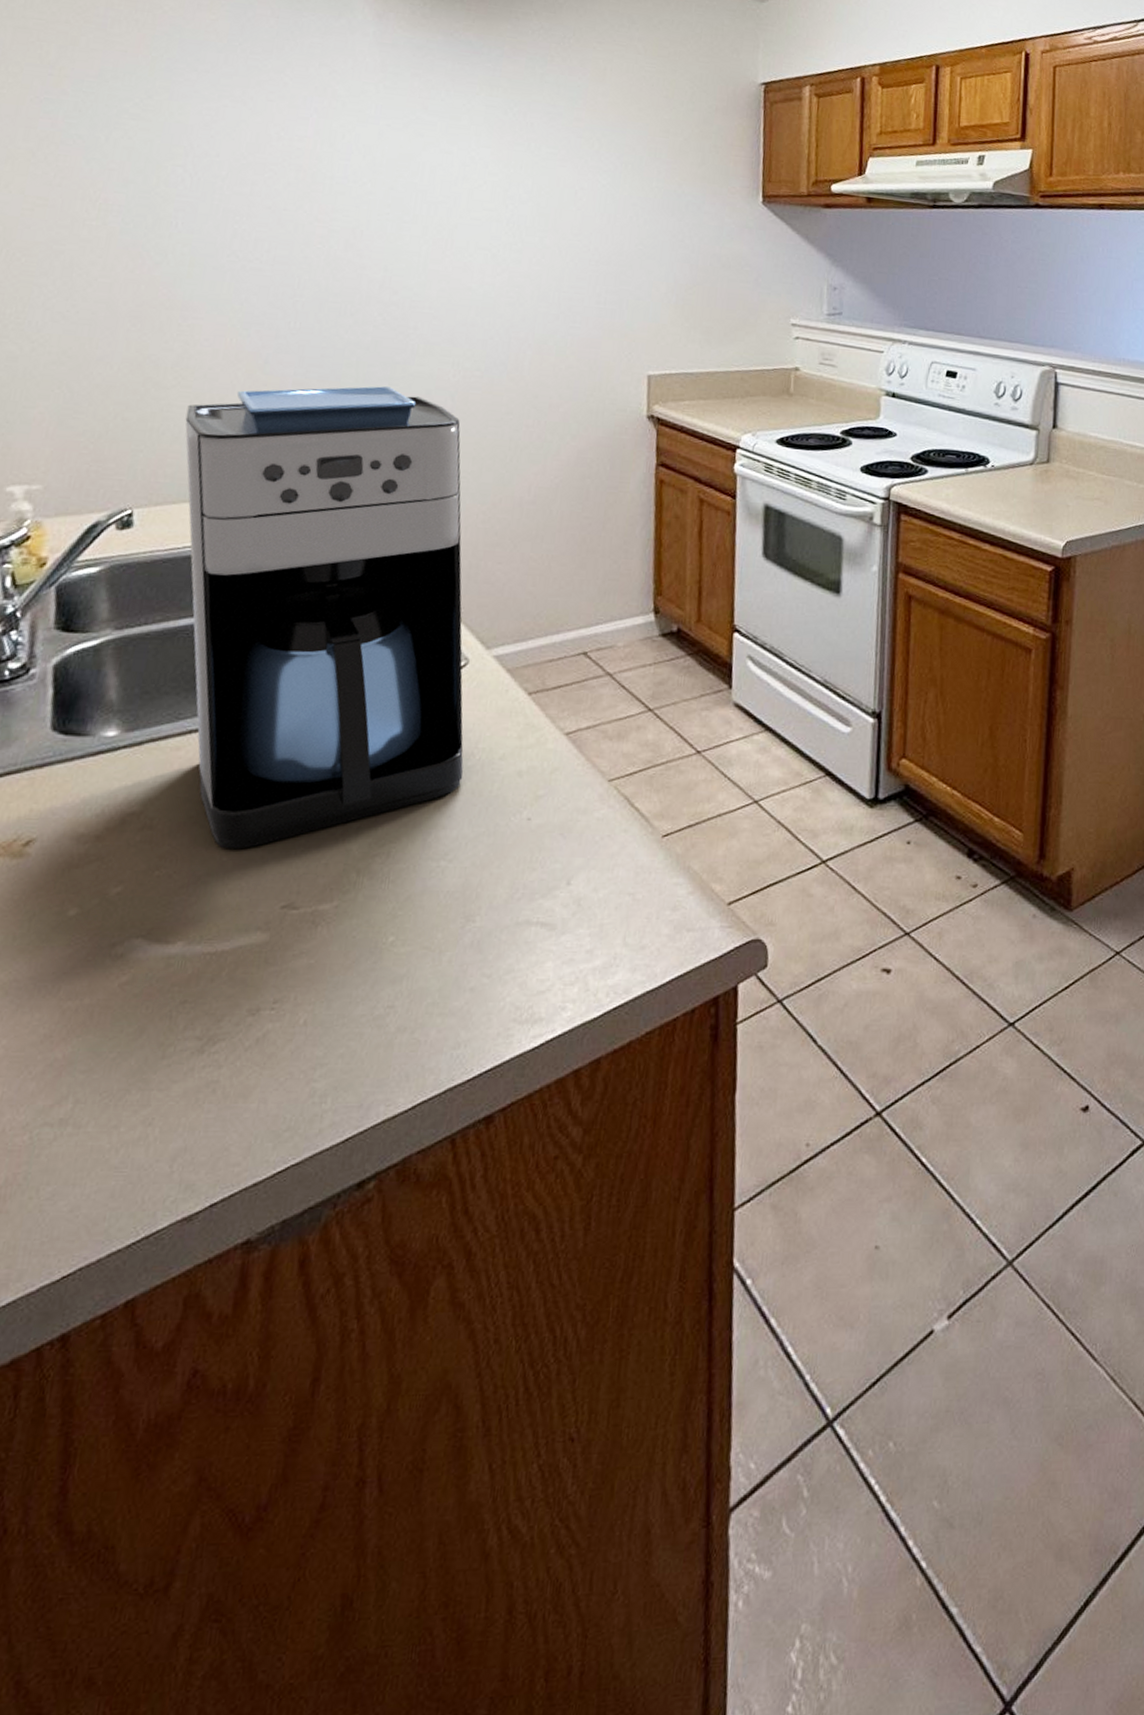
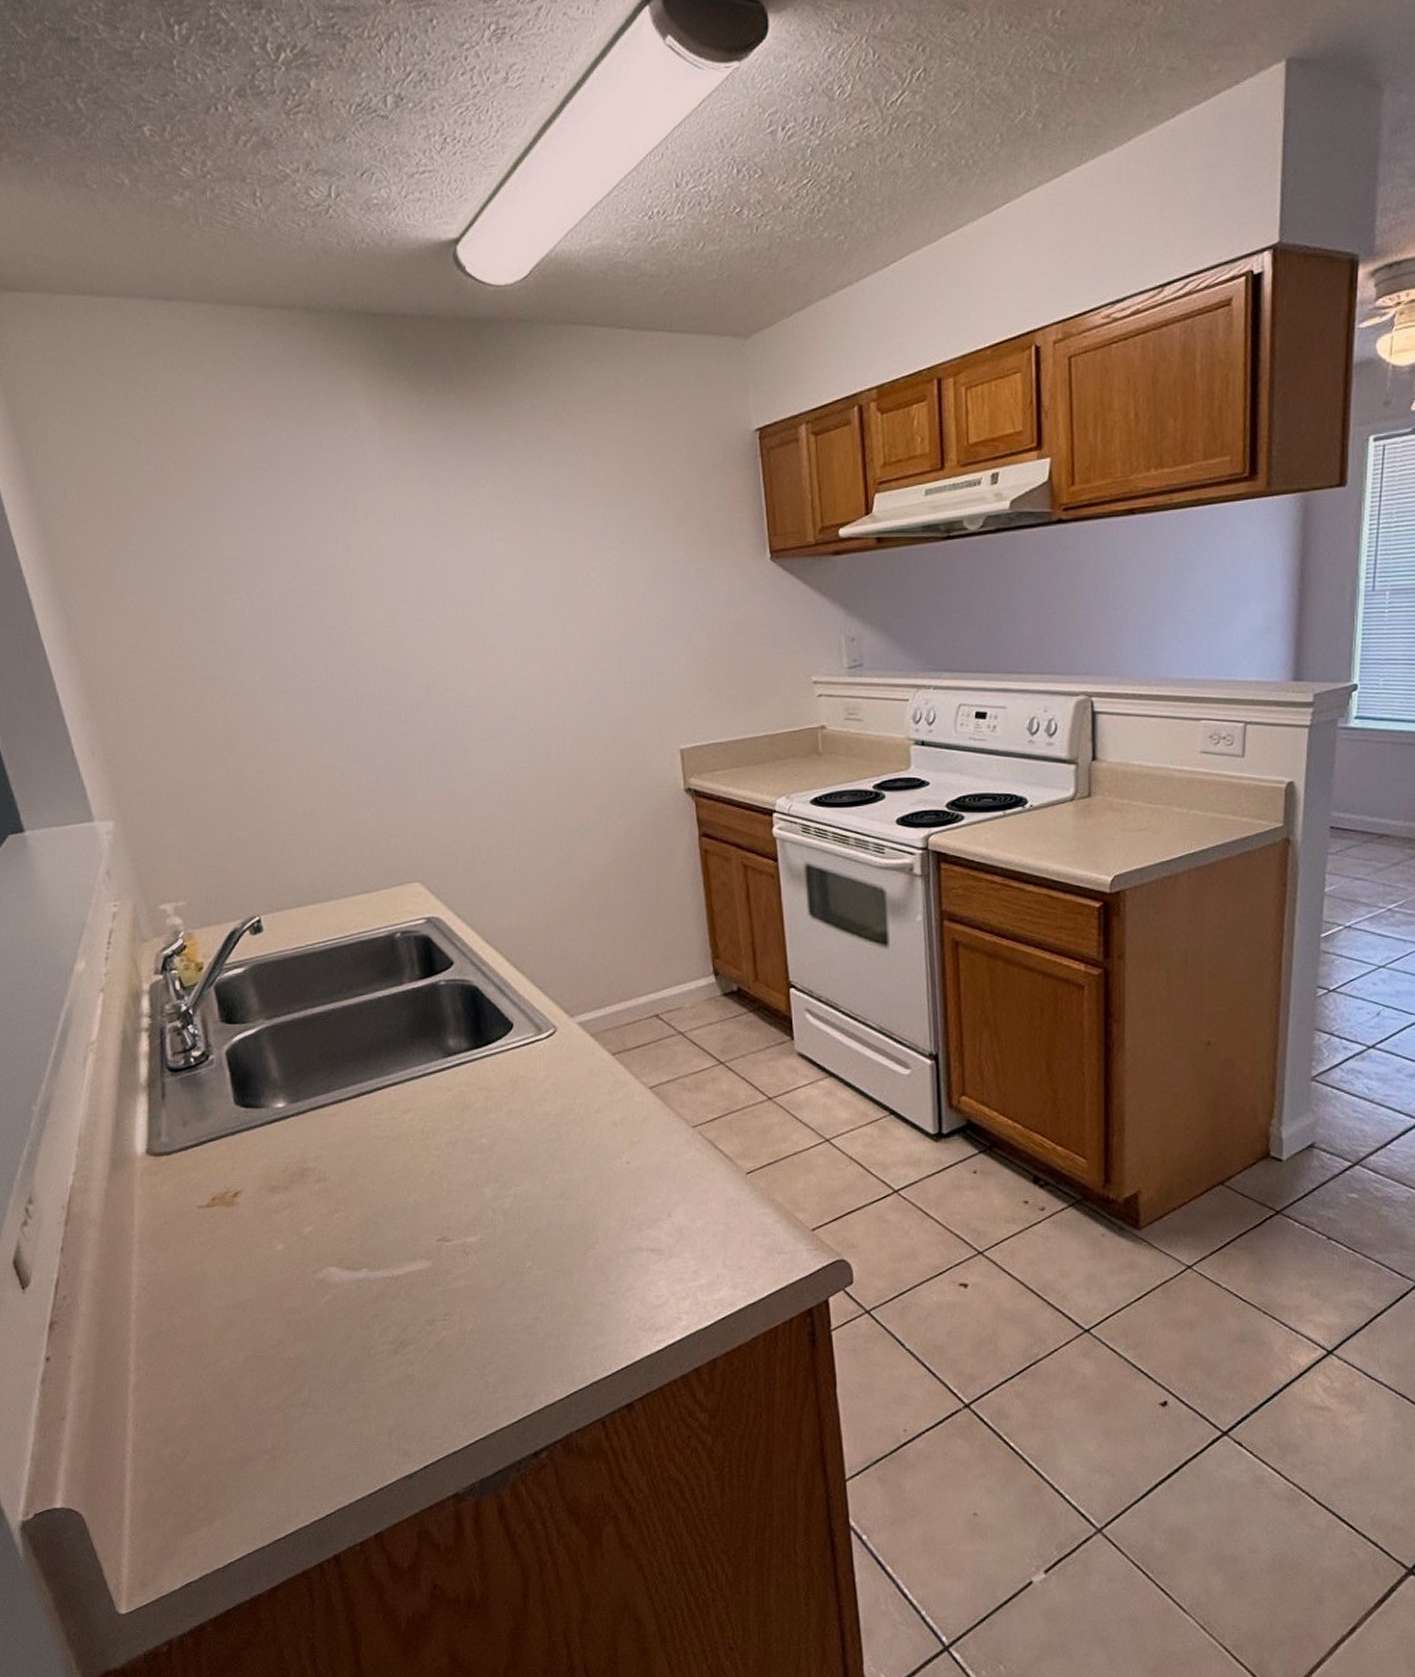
coffee maker: present [185,386,464,850] -> none [286,786,567,1195]

